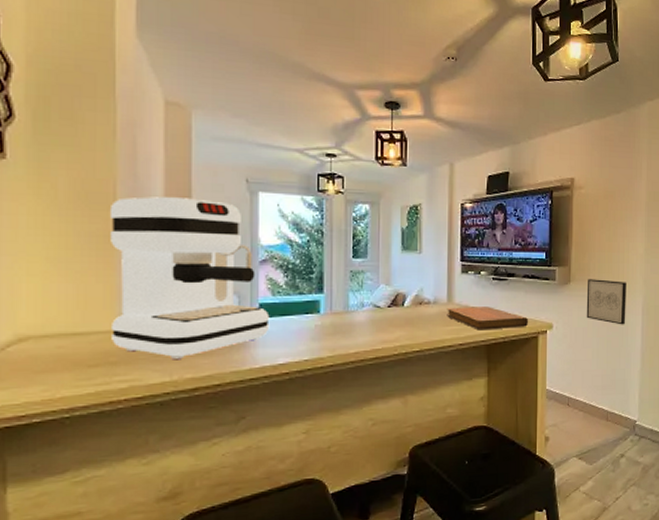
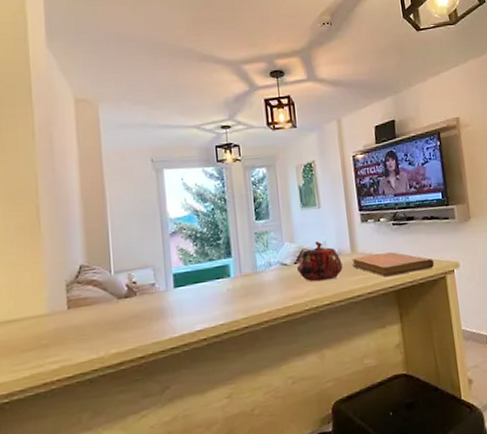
coffee maker: present [111,197,270,360] -> none [34,183,185,337]
teapot: none [389,287,437,328] -> present [296,241,343,282]

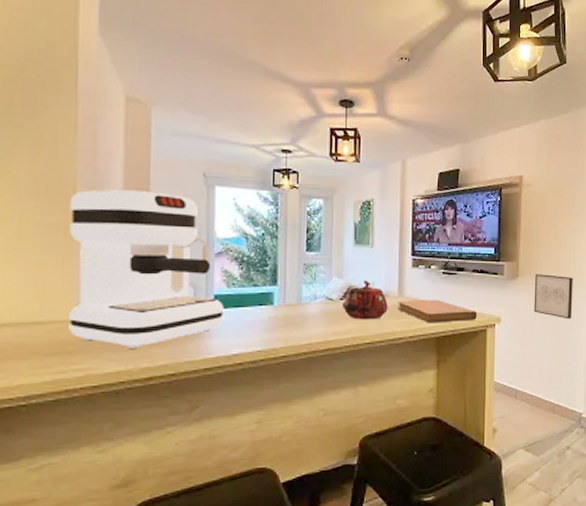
coffee maker: none [34,183,185,337] -> present [69,189,224,350]

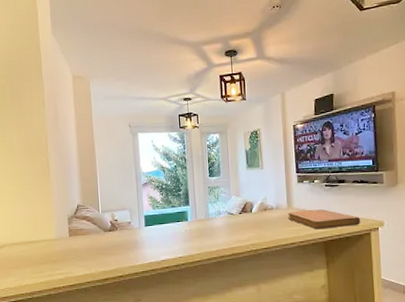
coffee maker: present [69,189,224,350] -> none [45,143,153,259]
teapot: present [341,280,388,320] -> none [241,197,280,230]

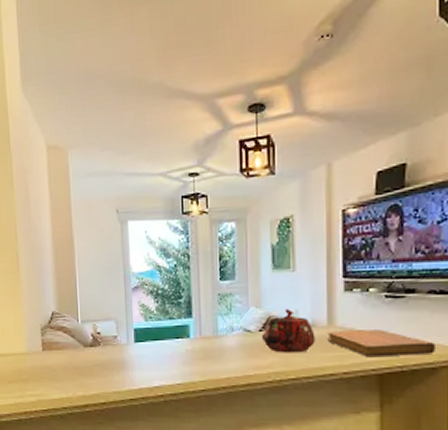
teapot: none [241,197,280,230] -> present [261,309,315,353]

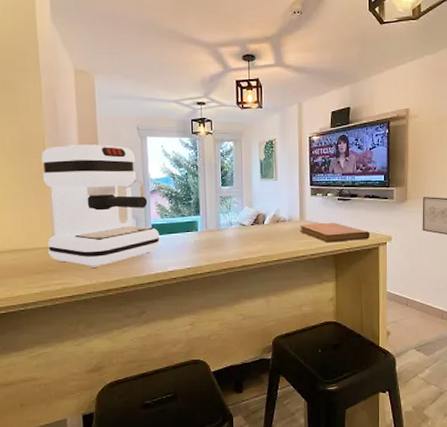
coffee maker: none [14,233,144,380] -> present [42,144,160,269]
teapot: present [261,309,315,353] -> none [252,208,292,241]

